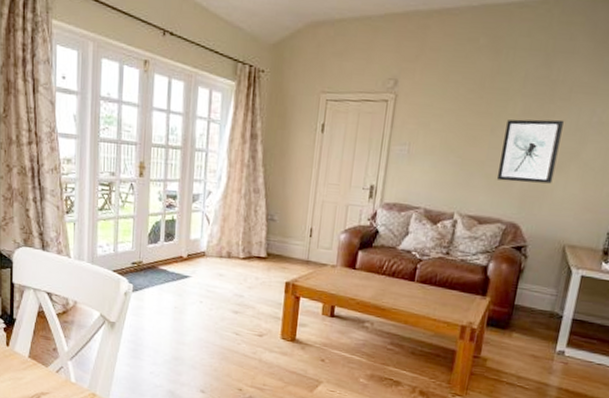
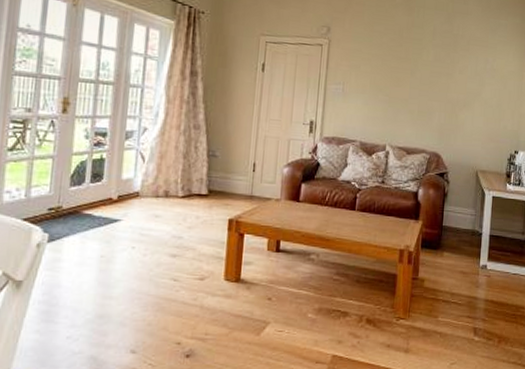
wall art: present [497,119,564,184] -> none [419,64,466,119]

